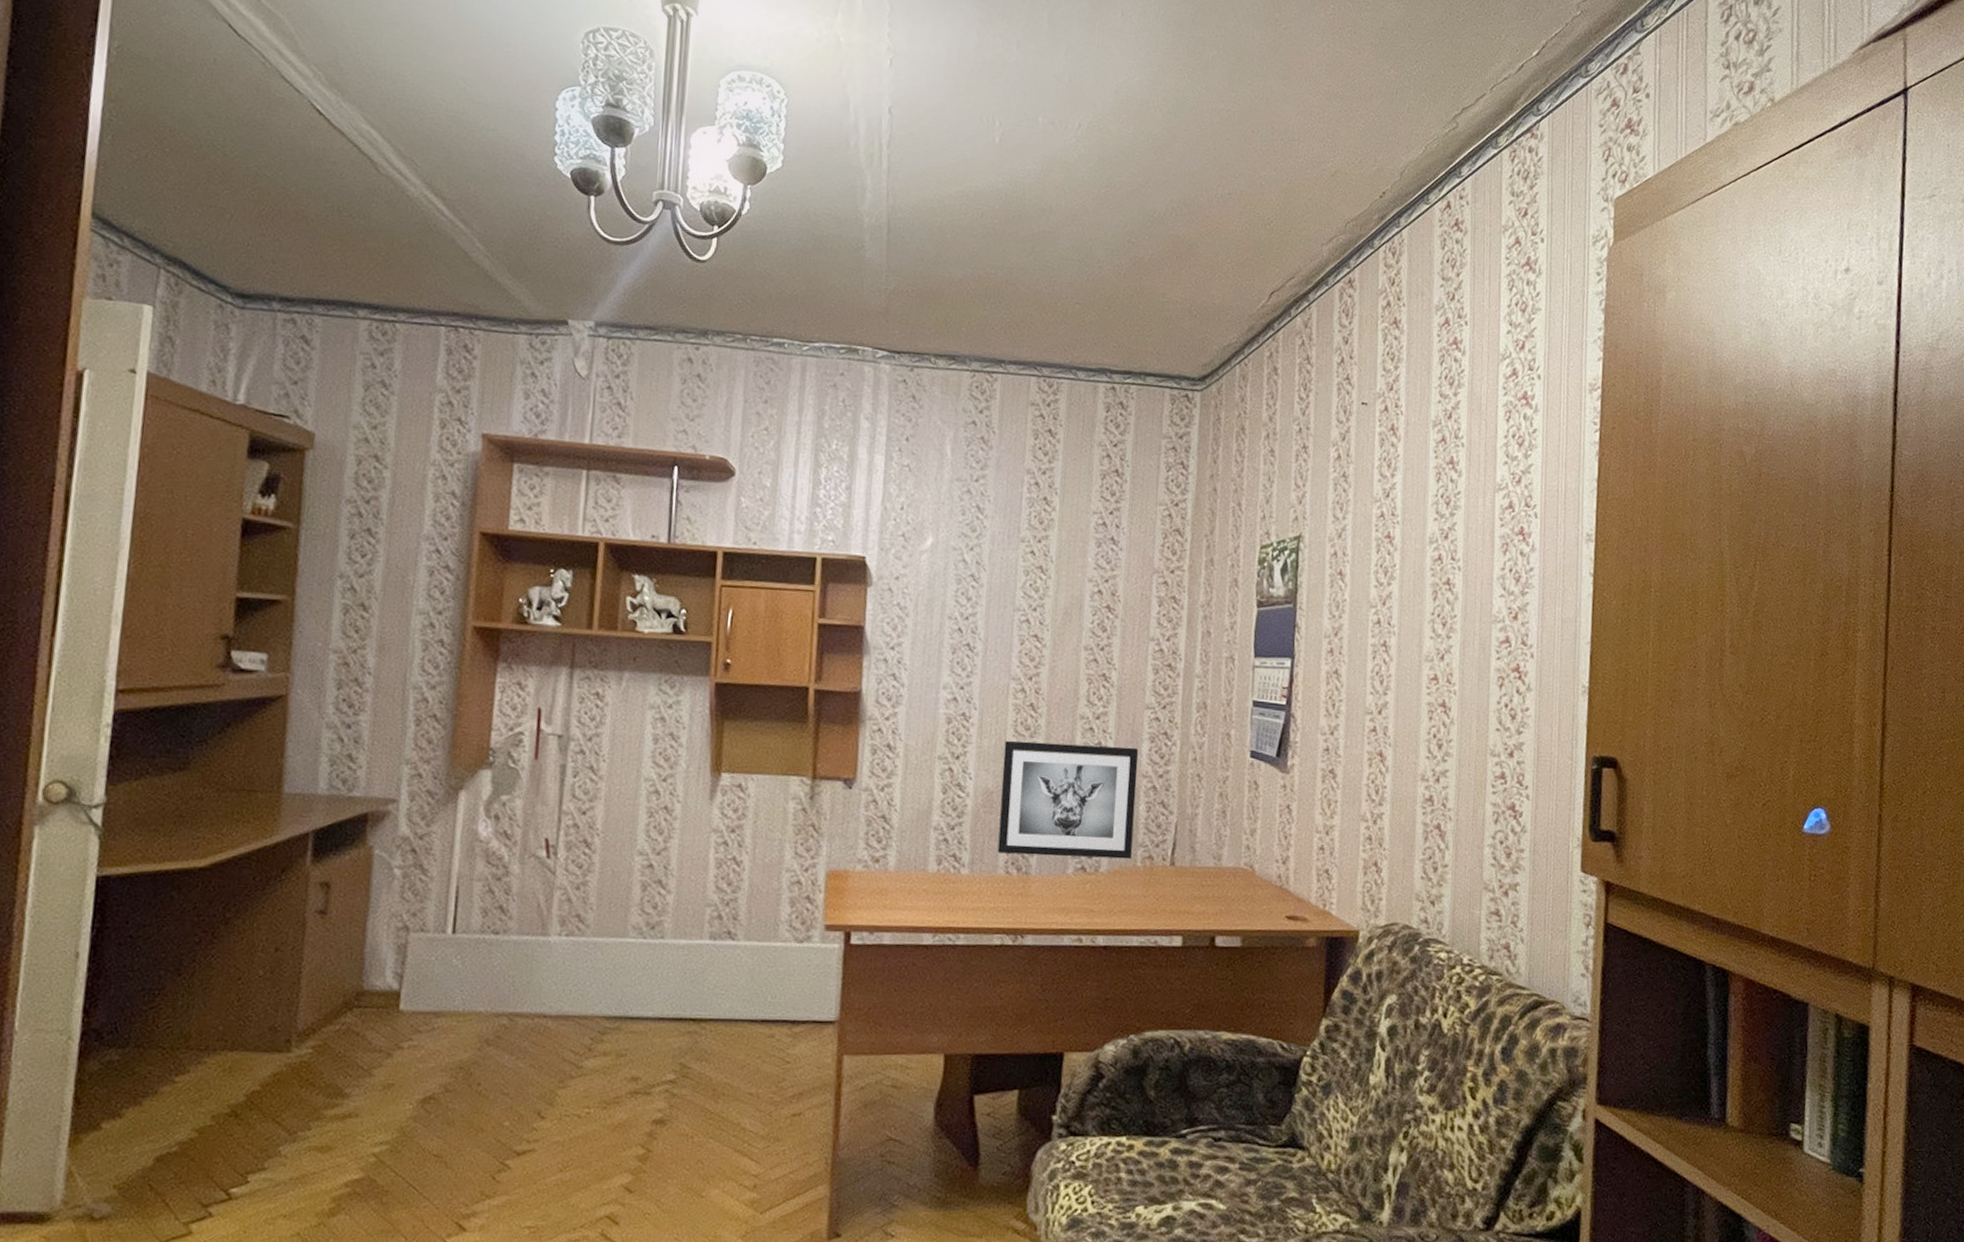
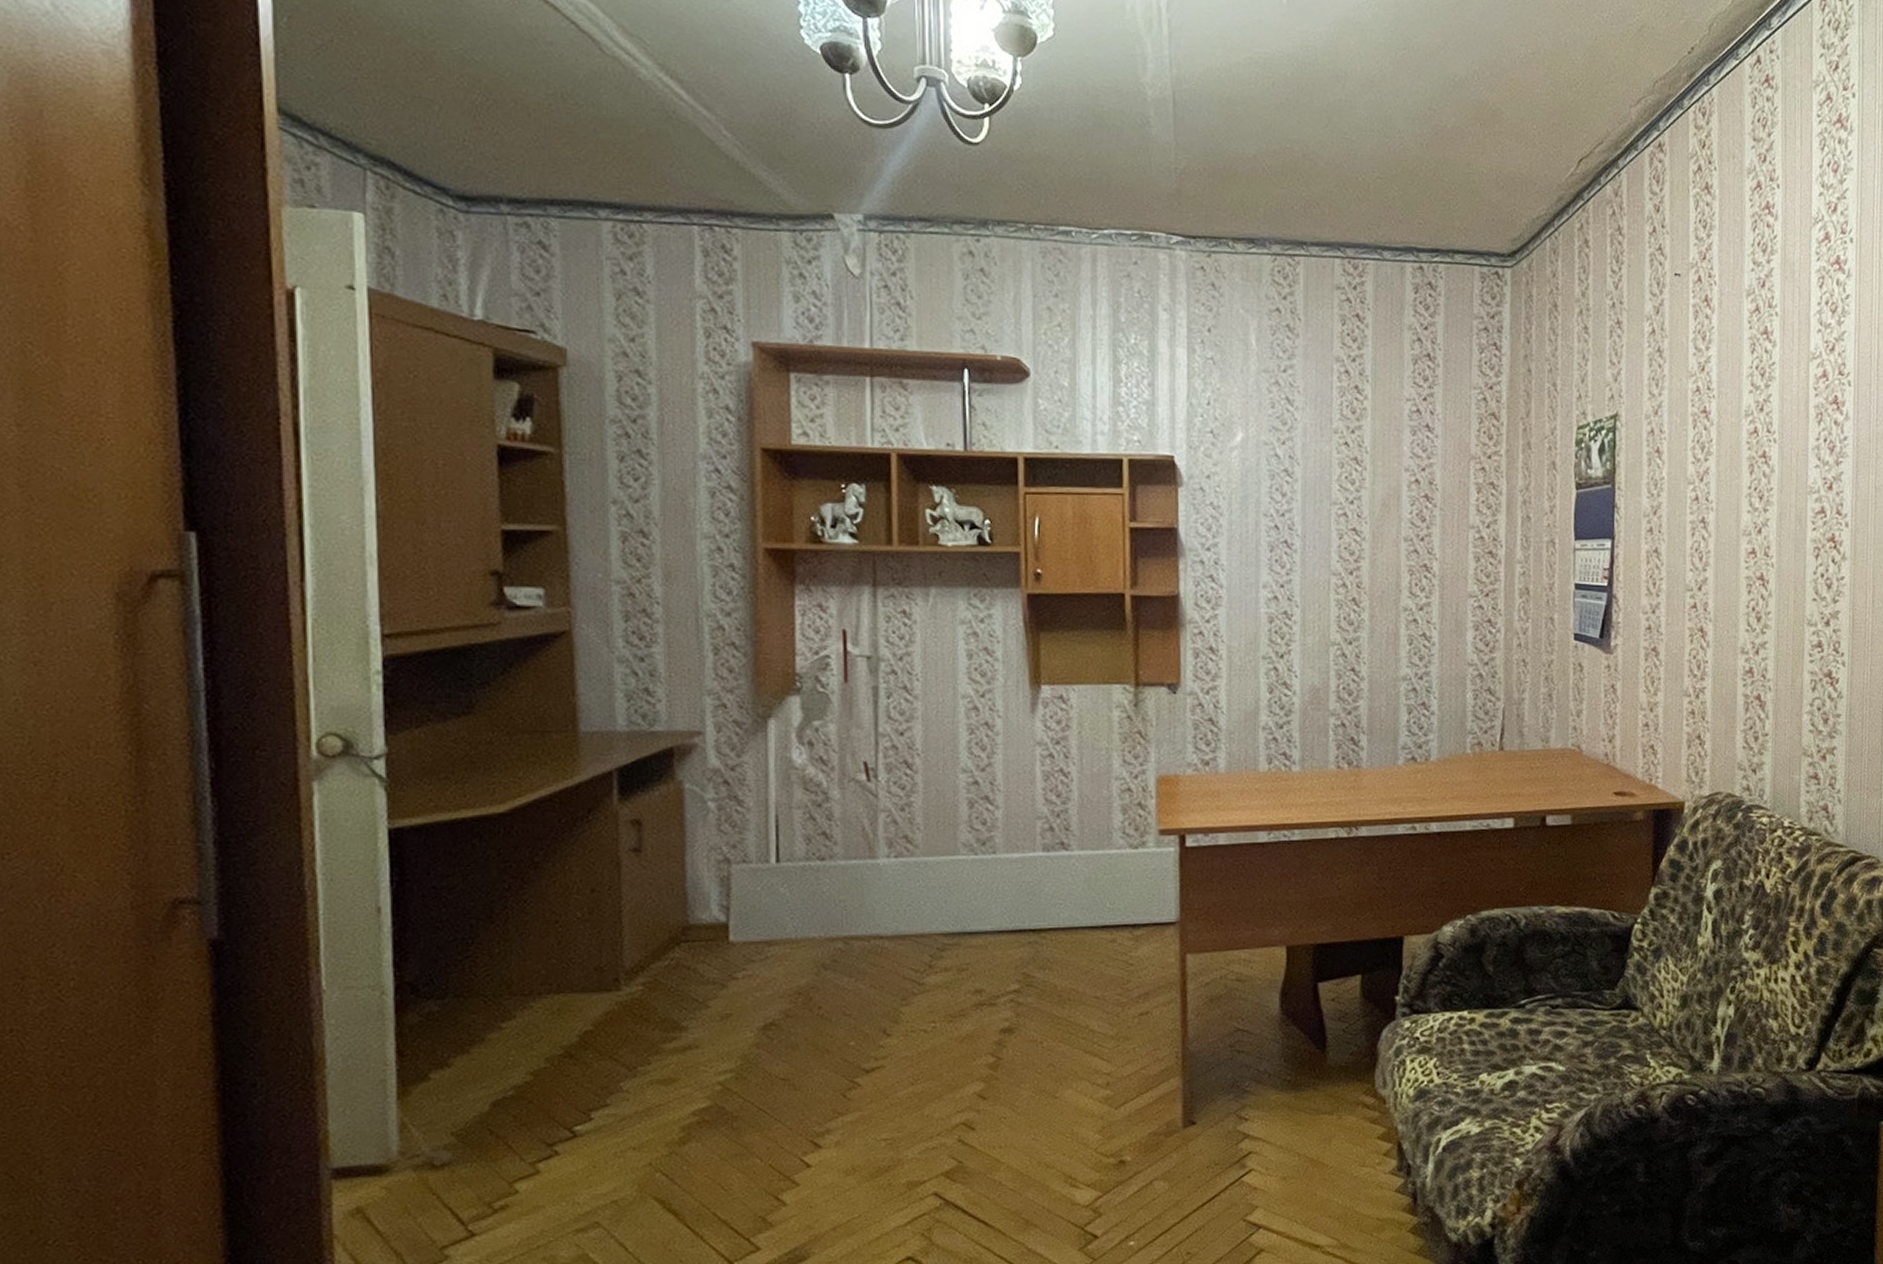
wall art: present [997,740,1139,859] -> none [1327,636,1464,749]

